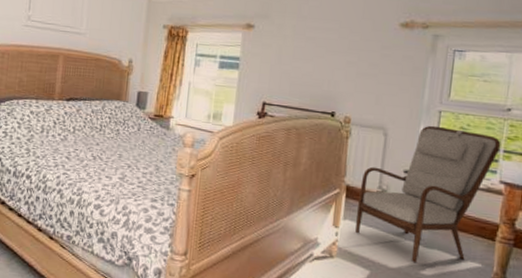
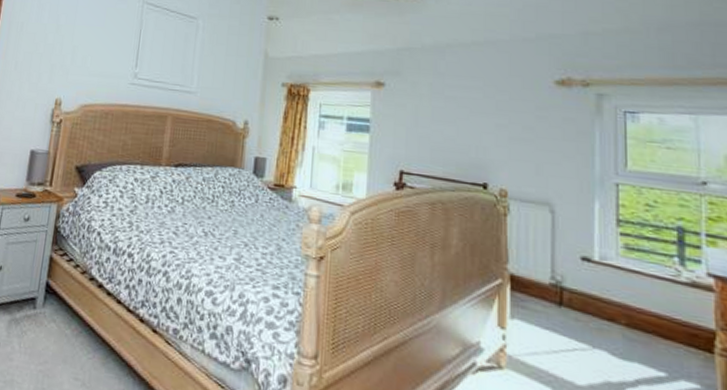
armchair: present [355,125,501,263] -> none [528,201,701,381]

